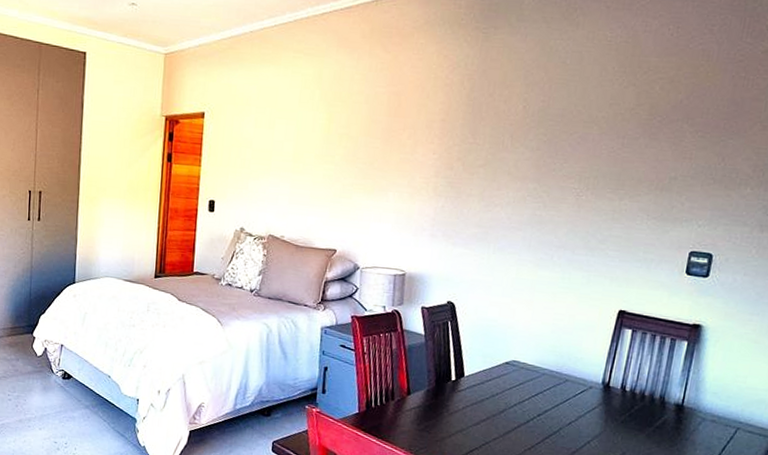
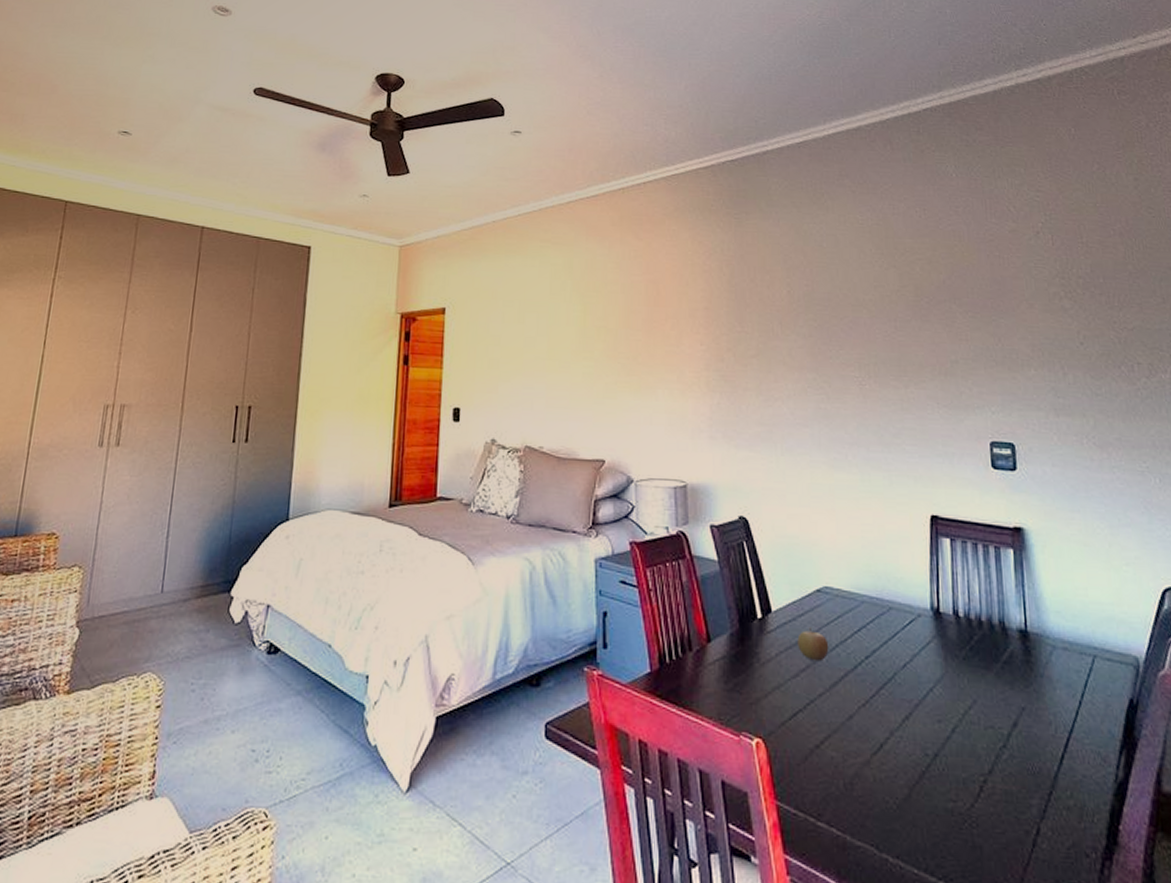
fruit: none [482,390,509,415] -> present [797,627,829,662]

